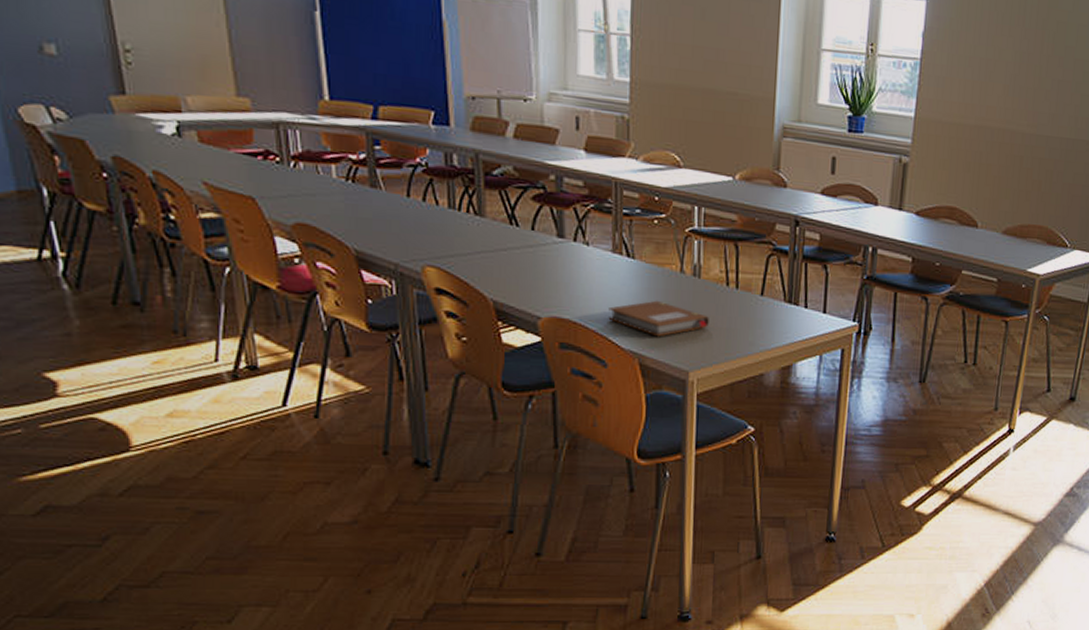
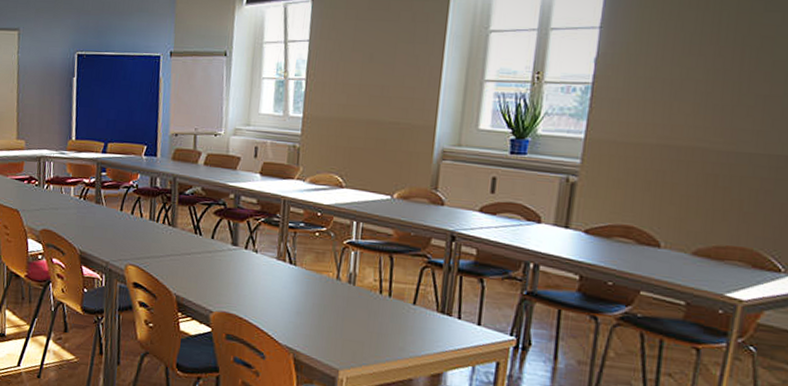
notebook: present [608,300,709,337] -> none [269,303,361,336]

